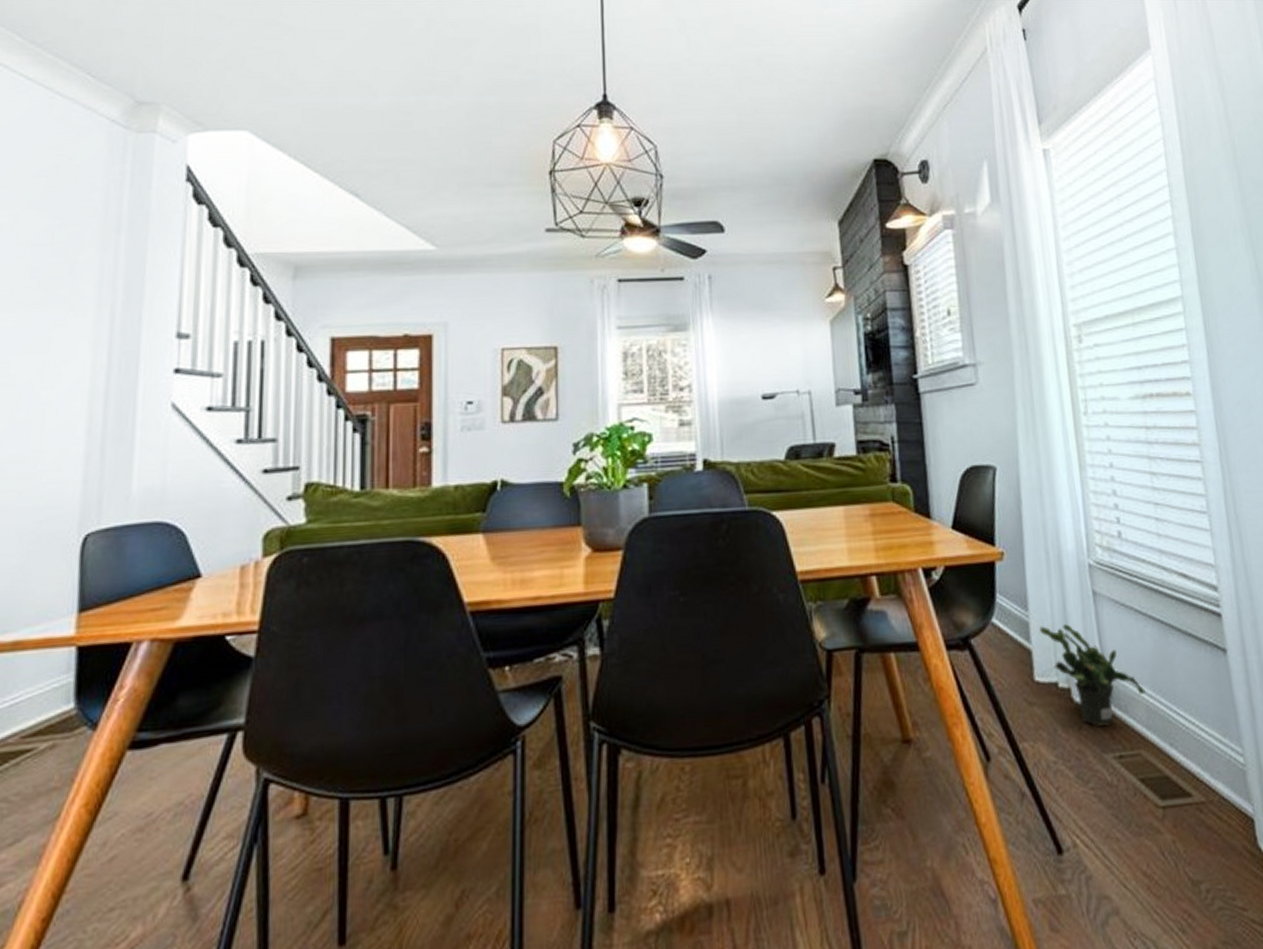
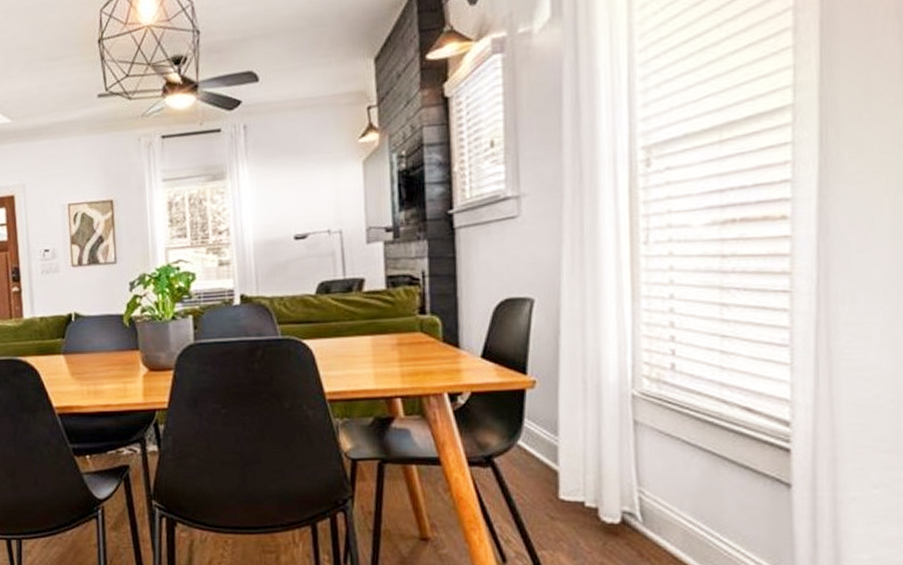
potted plant: present [1039,624,1146,726] -> none [569,450,684,544]

